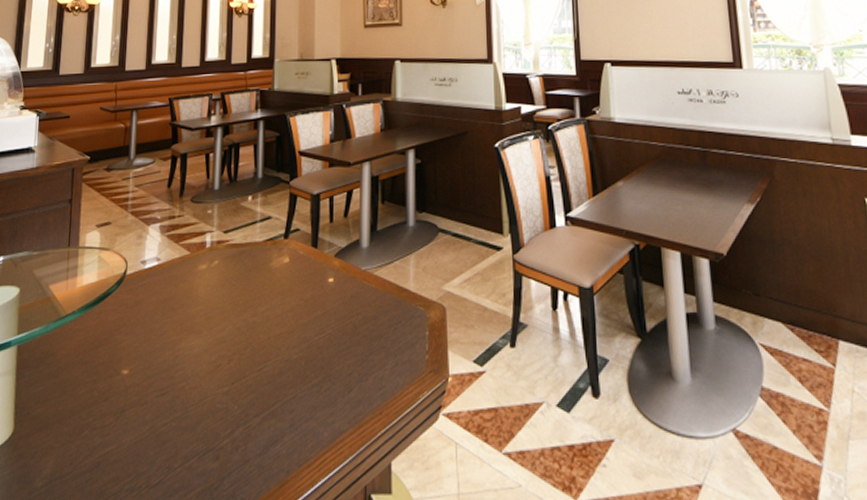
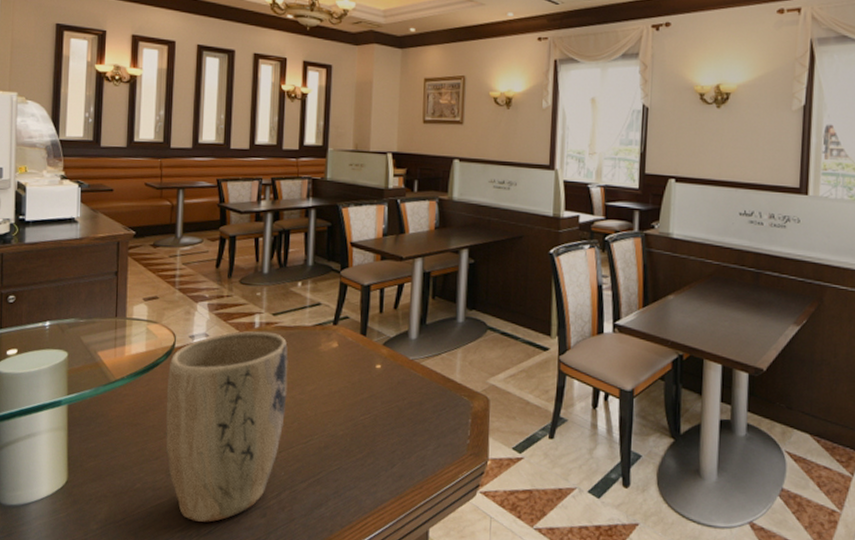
plant pot: none [116,251,240,470] -> present [166,331,288,522]

